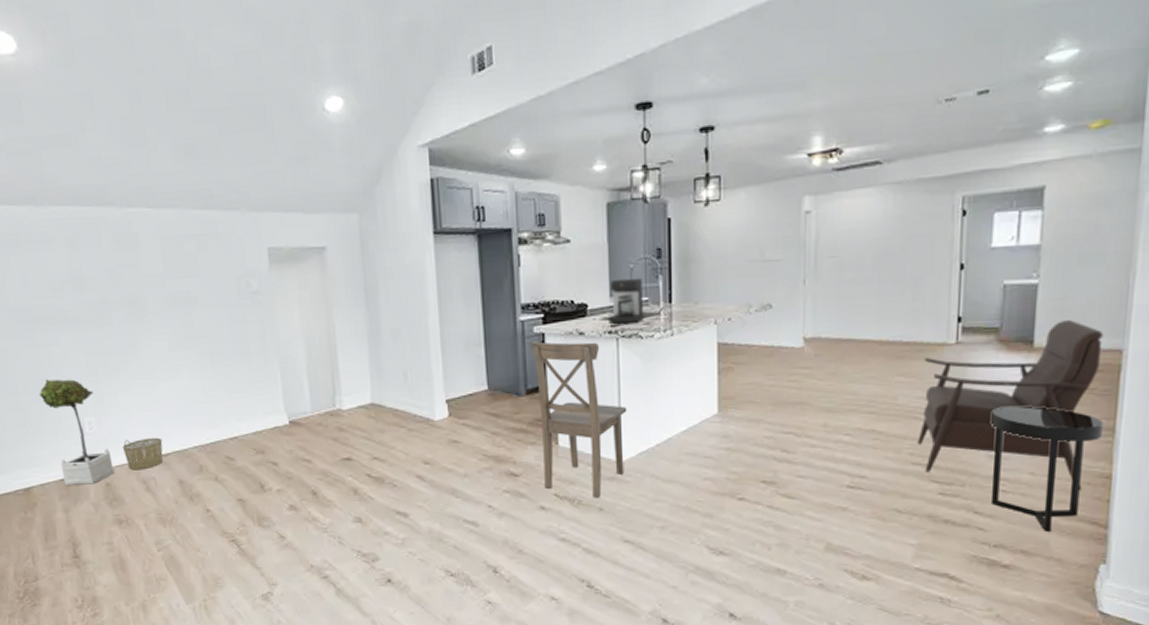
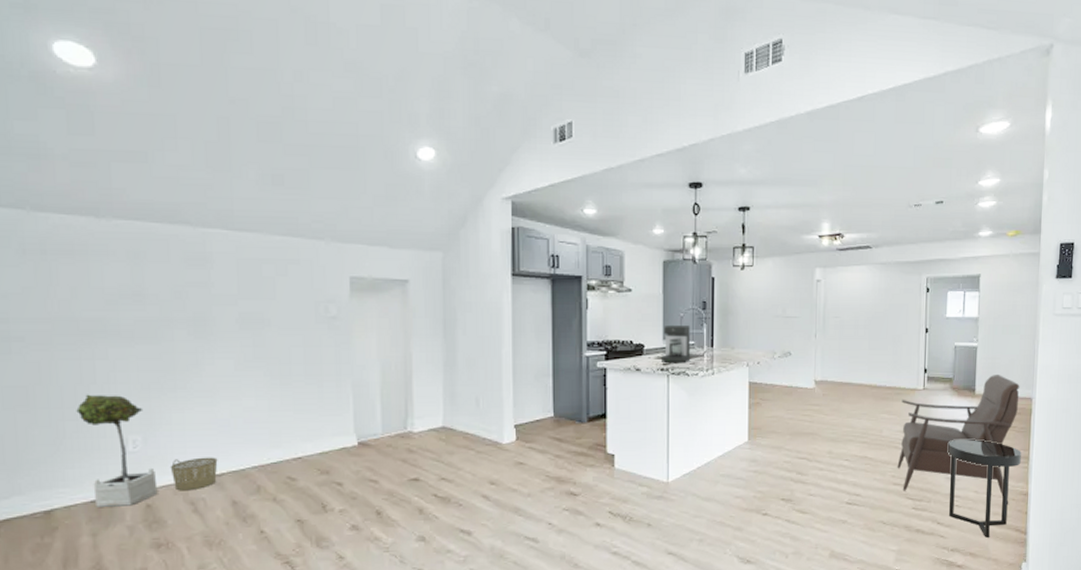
dining chair: present [530,341,627,499] -> none [593,375,674,515]

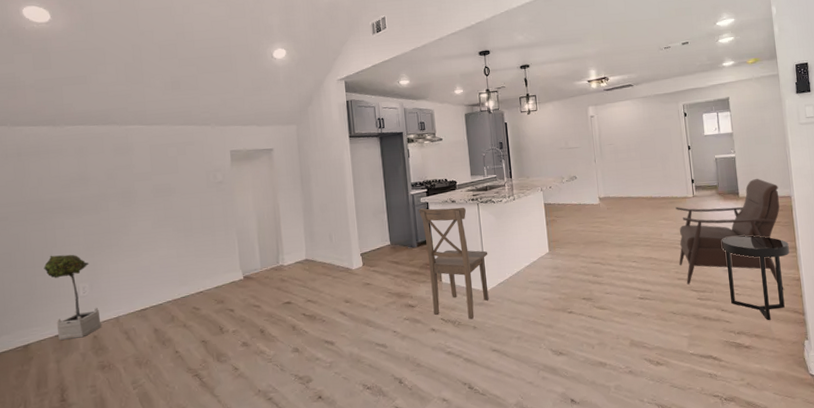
basket: present [170,457,218,491] -> none [109,296,143,324]
dining chair: none [593,375,674,515] -> present [419,207,489,320]
coffee maker: present [662,324,691,364] -> none [470,162,495,194]

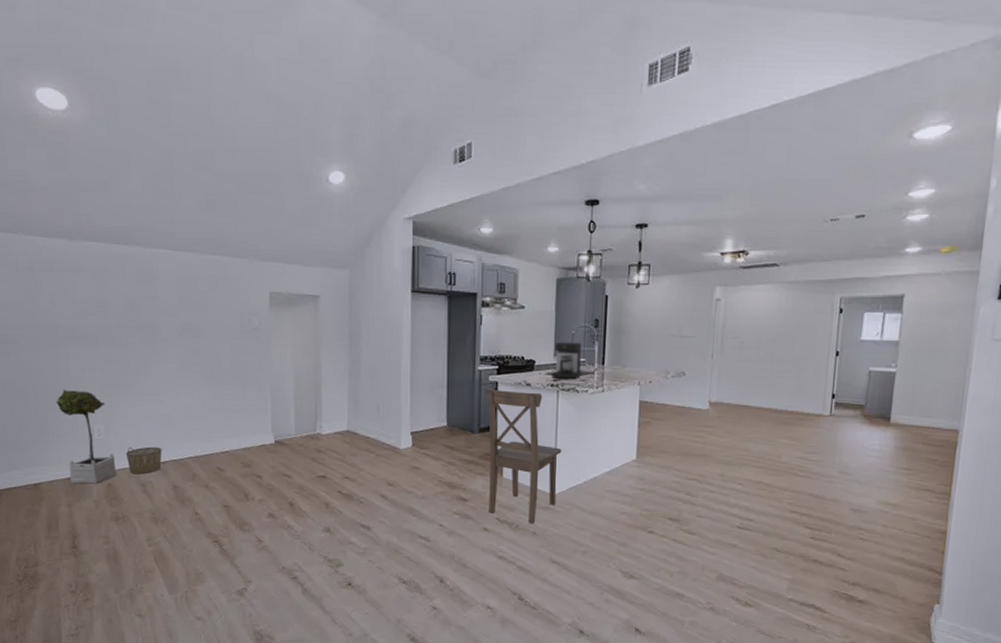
basket: none [109,296,143,324] -> present [125,446,162,474]
coffee maker: none [470,162,495,194] -> present [552,341,582,380]
armchair: present [675,179,784,290] -> none [795,403,945,541]
side table: present [722,235,790,320] -> none [852,469,942,575]

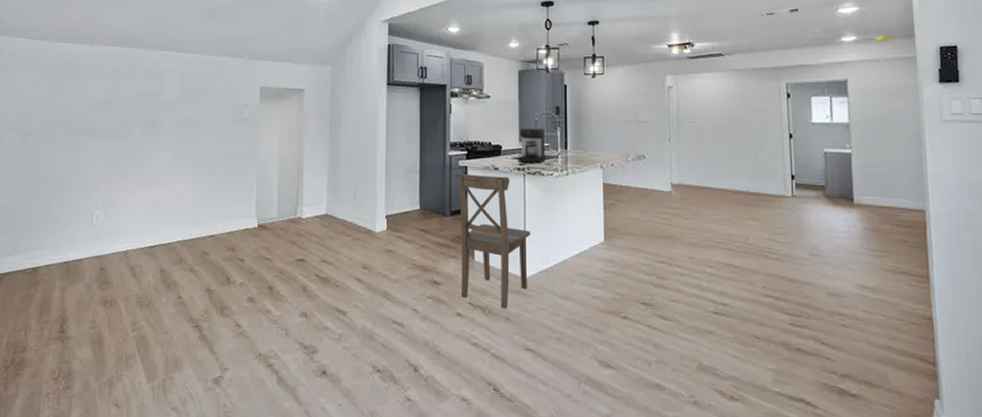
potted tree: present [56,389,117,484] -> none [62,177,110,268]
basket: present [125,446,162,474] -> none [119,231,154,258]

